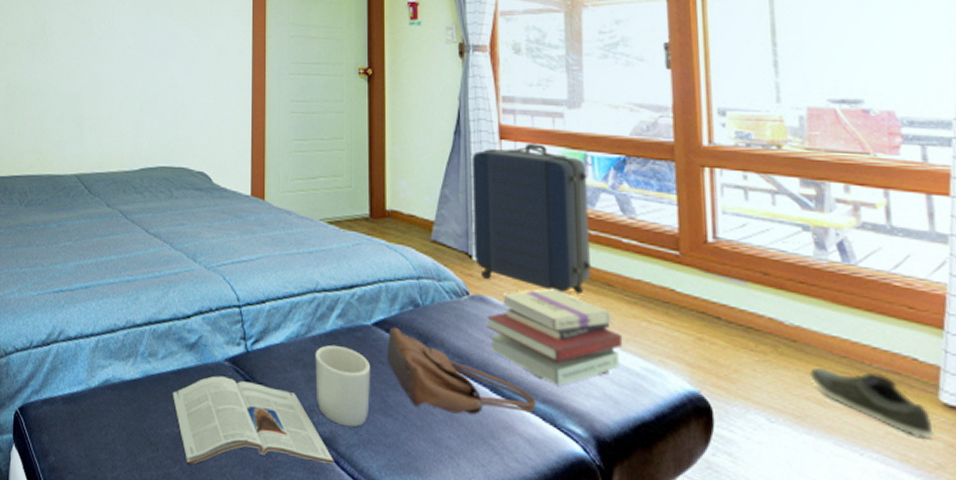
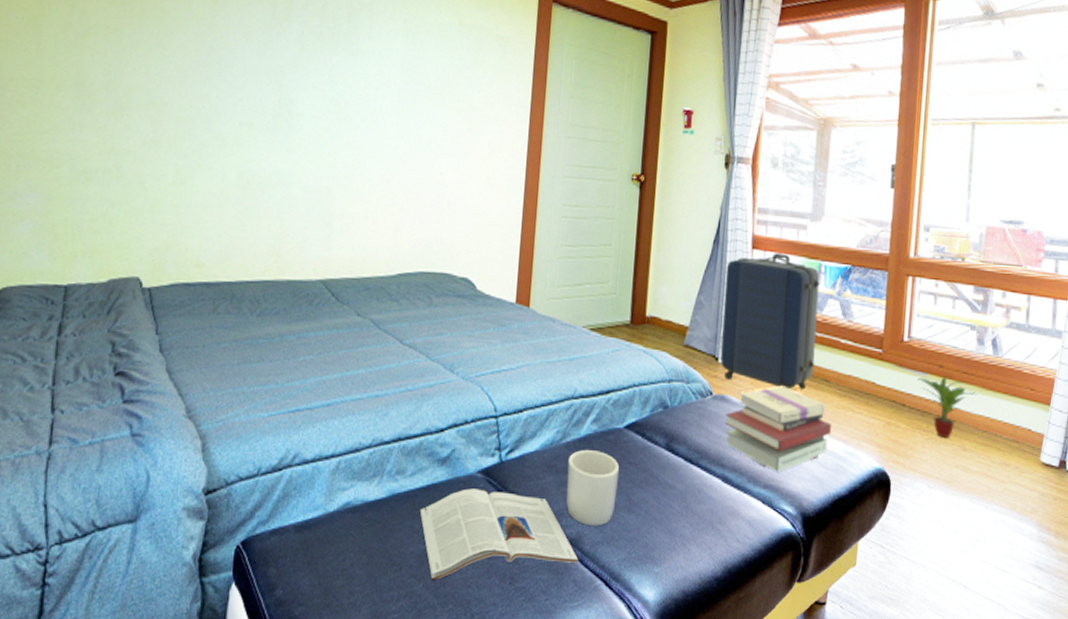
handbag: present [386,327,536,414] -> none [634,428,759,505]
potted plant: none [733,284,826,362] -> present [917,375,978,439]
shoe: present [810,367,934,439] -> none [961,441,1034,491]

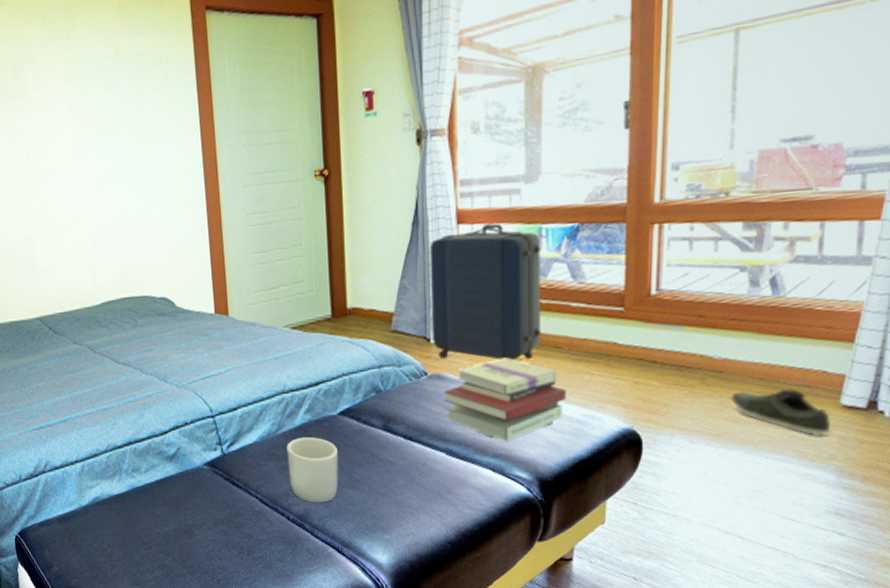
magazine: present [420,488,579,581] -> none [159,478,309,556]
potted plant: present [917,375,978,439] -> none [670,325,752,391]
shoe: none [961,441,1034,491] -> present [731,388,831,437]

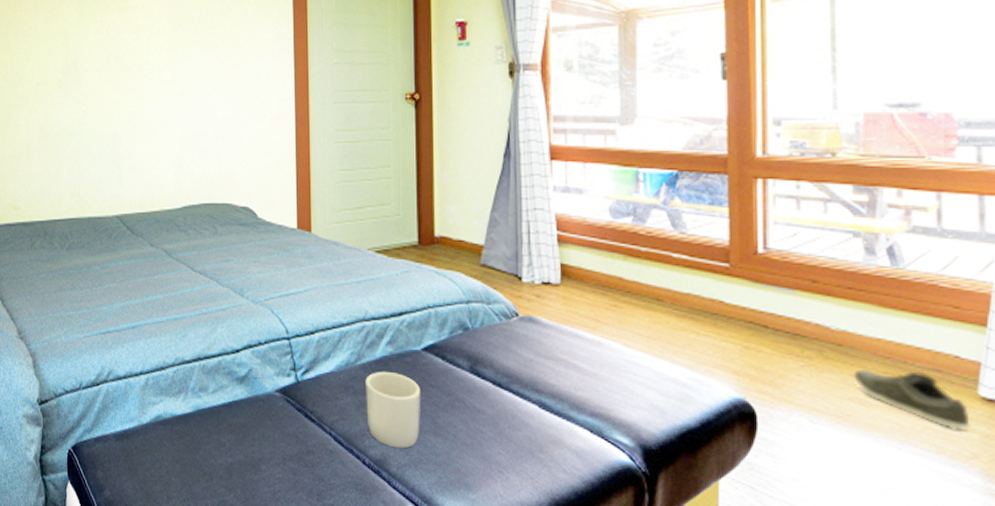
suitcase: present [429,223,542,361] -> none [521,163,642,311]
books: present [443,357,567,442] -> none [535,305,671,400]

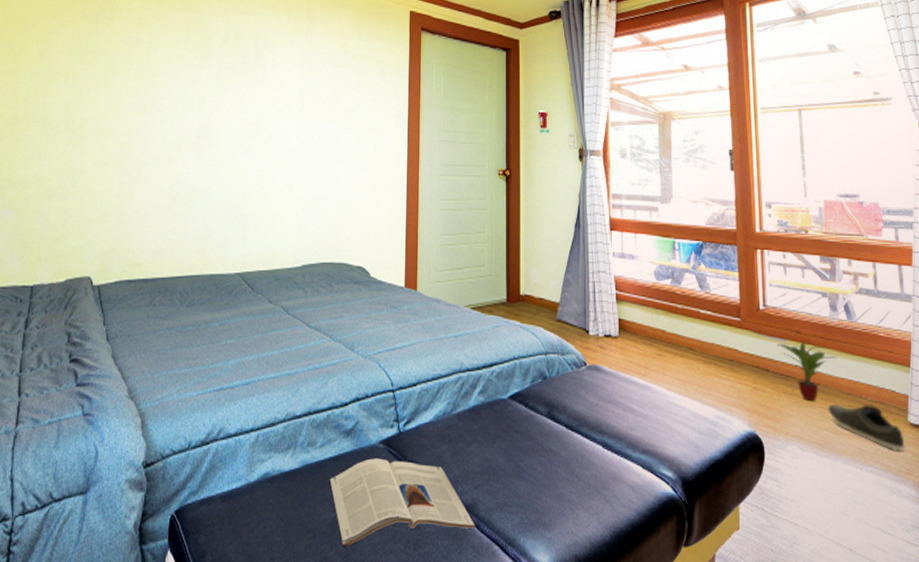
magazine: none [225,406,386,493] -> present [330,458,476,548]
mug: present [365,371,421,449] -> none [459,419,507,493]
potted plant: none [781,291,872,366] -> present [777,341,838,402]

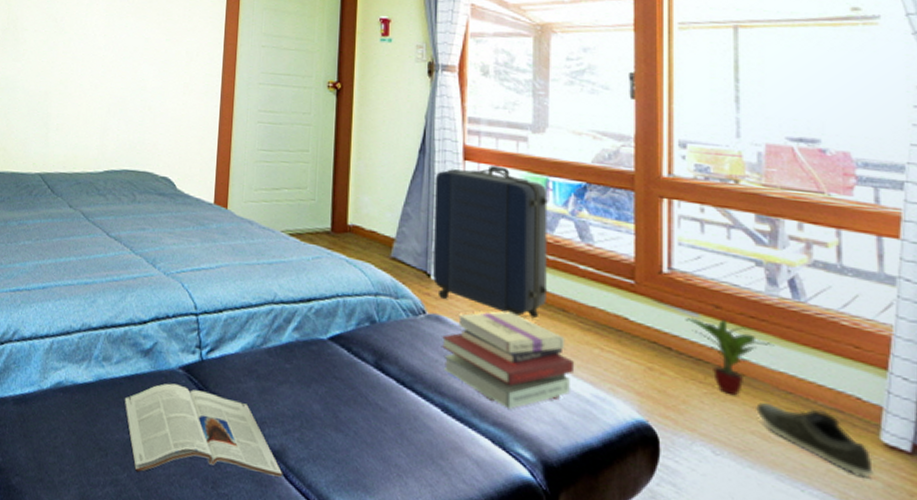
suitcase: none [588,233,679,359] -> present [433,165,548,319]
books: none [599,355,702,438] -> present [440,311,575,410]

